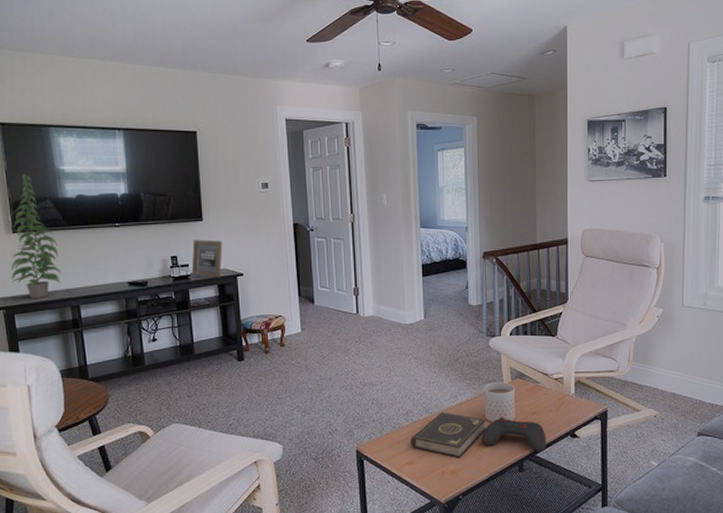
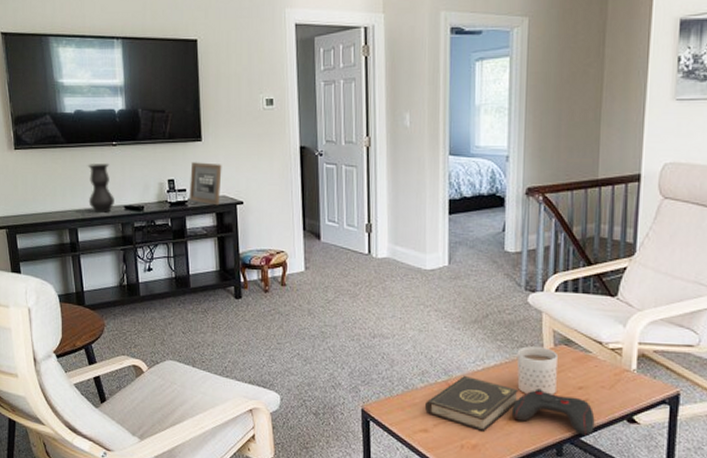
plant: present [11,174,62,300] -> none [13,87,60,220]
vase: none [89,243,118,289] -> present [87,163,114,213]

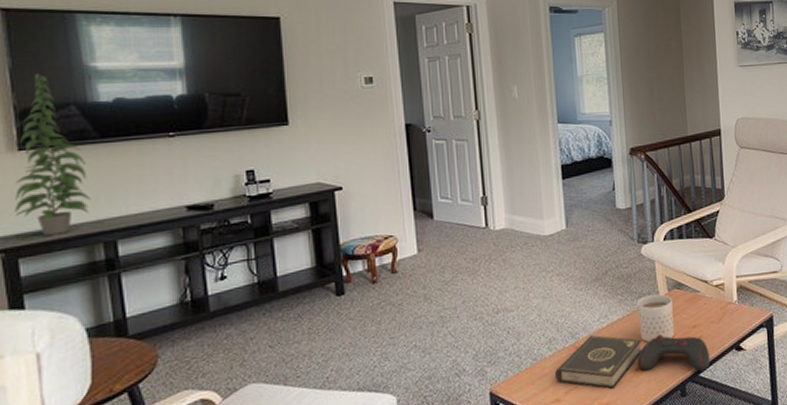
plant: none [13,87,60,220] -> present [15,73,91,237]
vase: present [87,163,114,213] -> none [132,157,172,218]
picture frame: present [189,162,222,206] -> none [274,148,315,195]

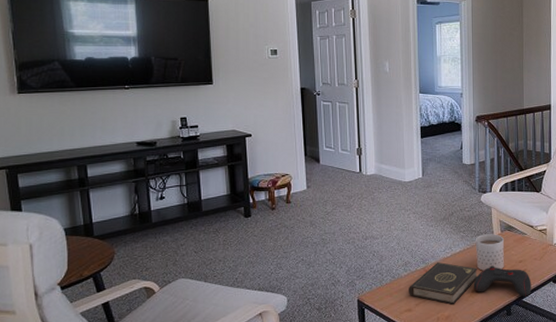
plant: present [15,73,91,237] -> none [16,36,68,159]

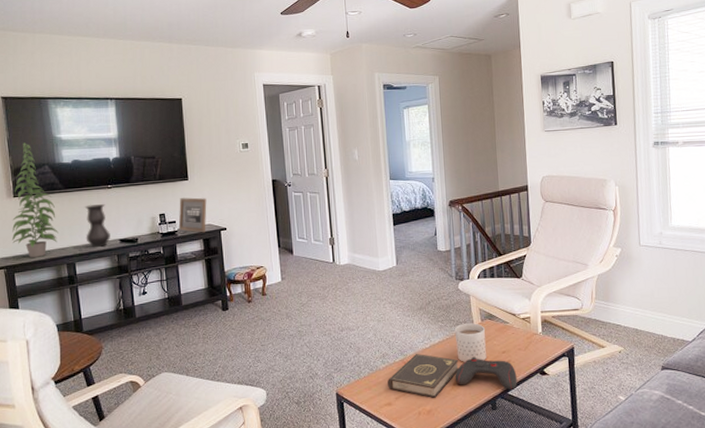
plant: none [16,36,68,159] -> present [12,143,58,259]
vase: none [98,104,126,149] -> present [84,203,110,247]
picture frame: none [200,102,232,139] -> present [178,197,207,233]

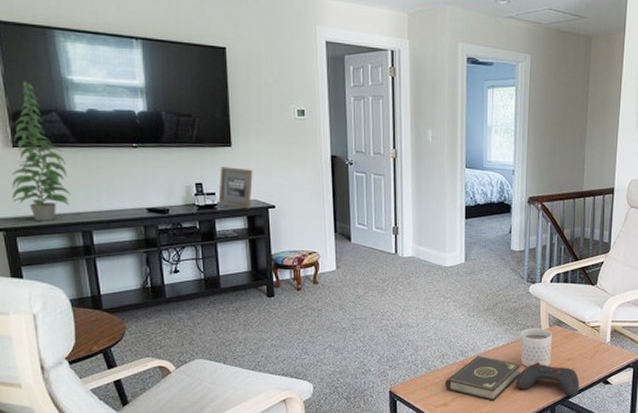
vase: present [84,203,110,247] -> none [103,164,135,215]

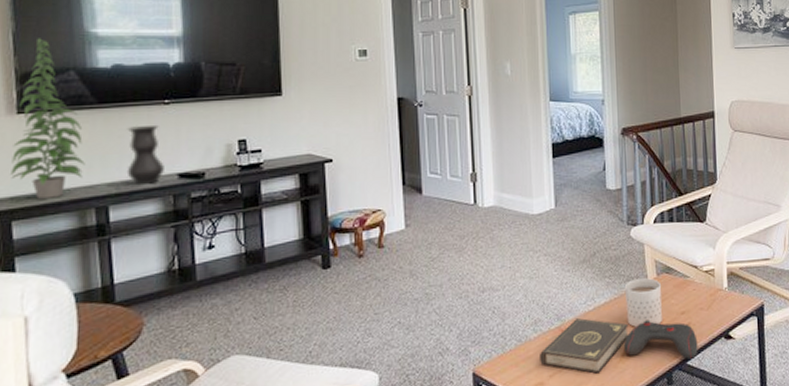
vase: none [103,164,135,215] -> present [126,124,164,184]
picture frame: present [218,167,253,209] -> none [265,118,307,166]

